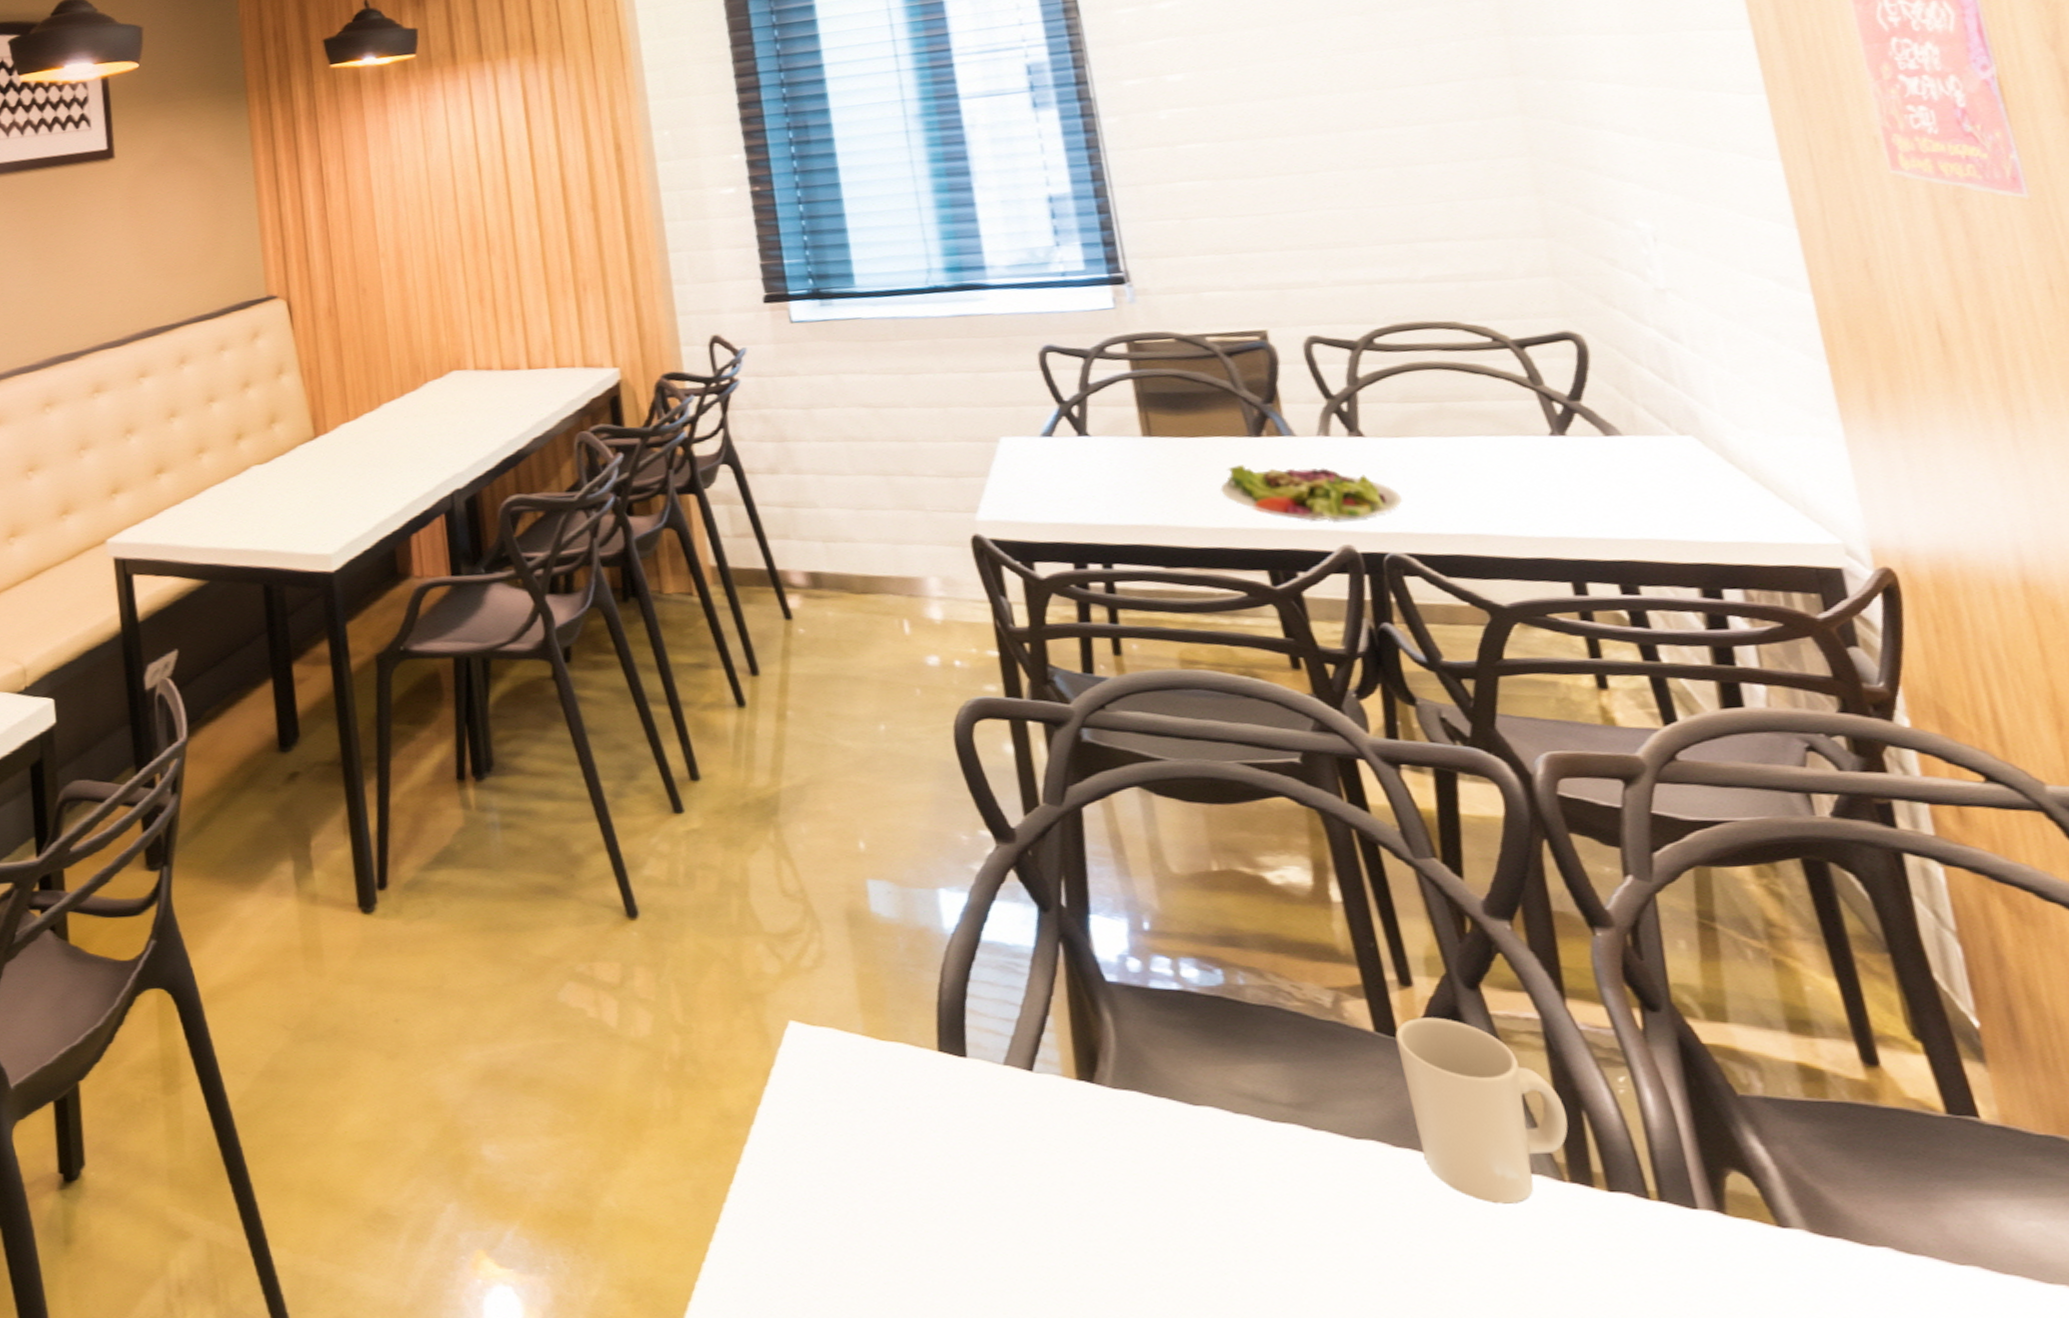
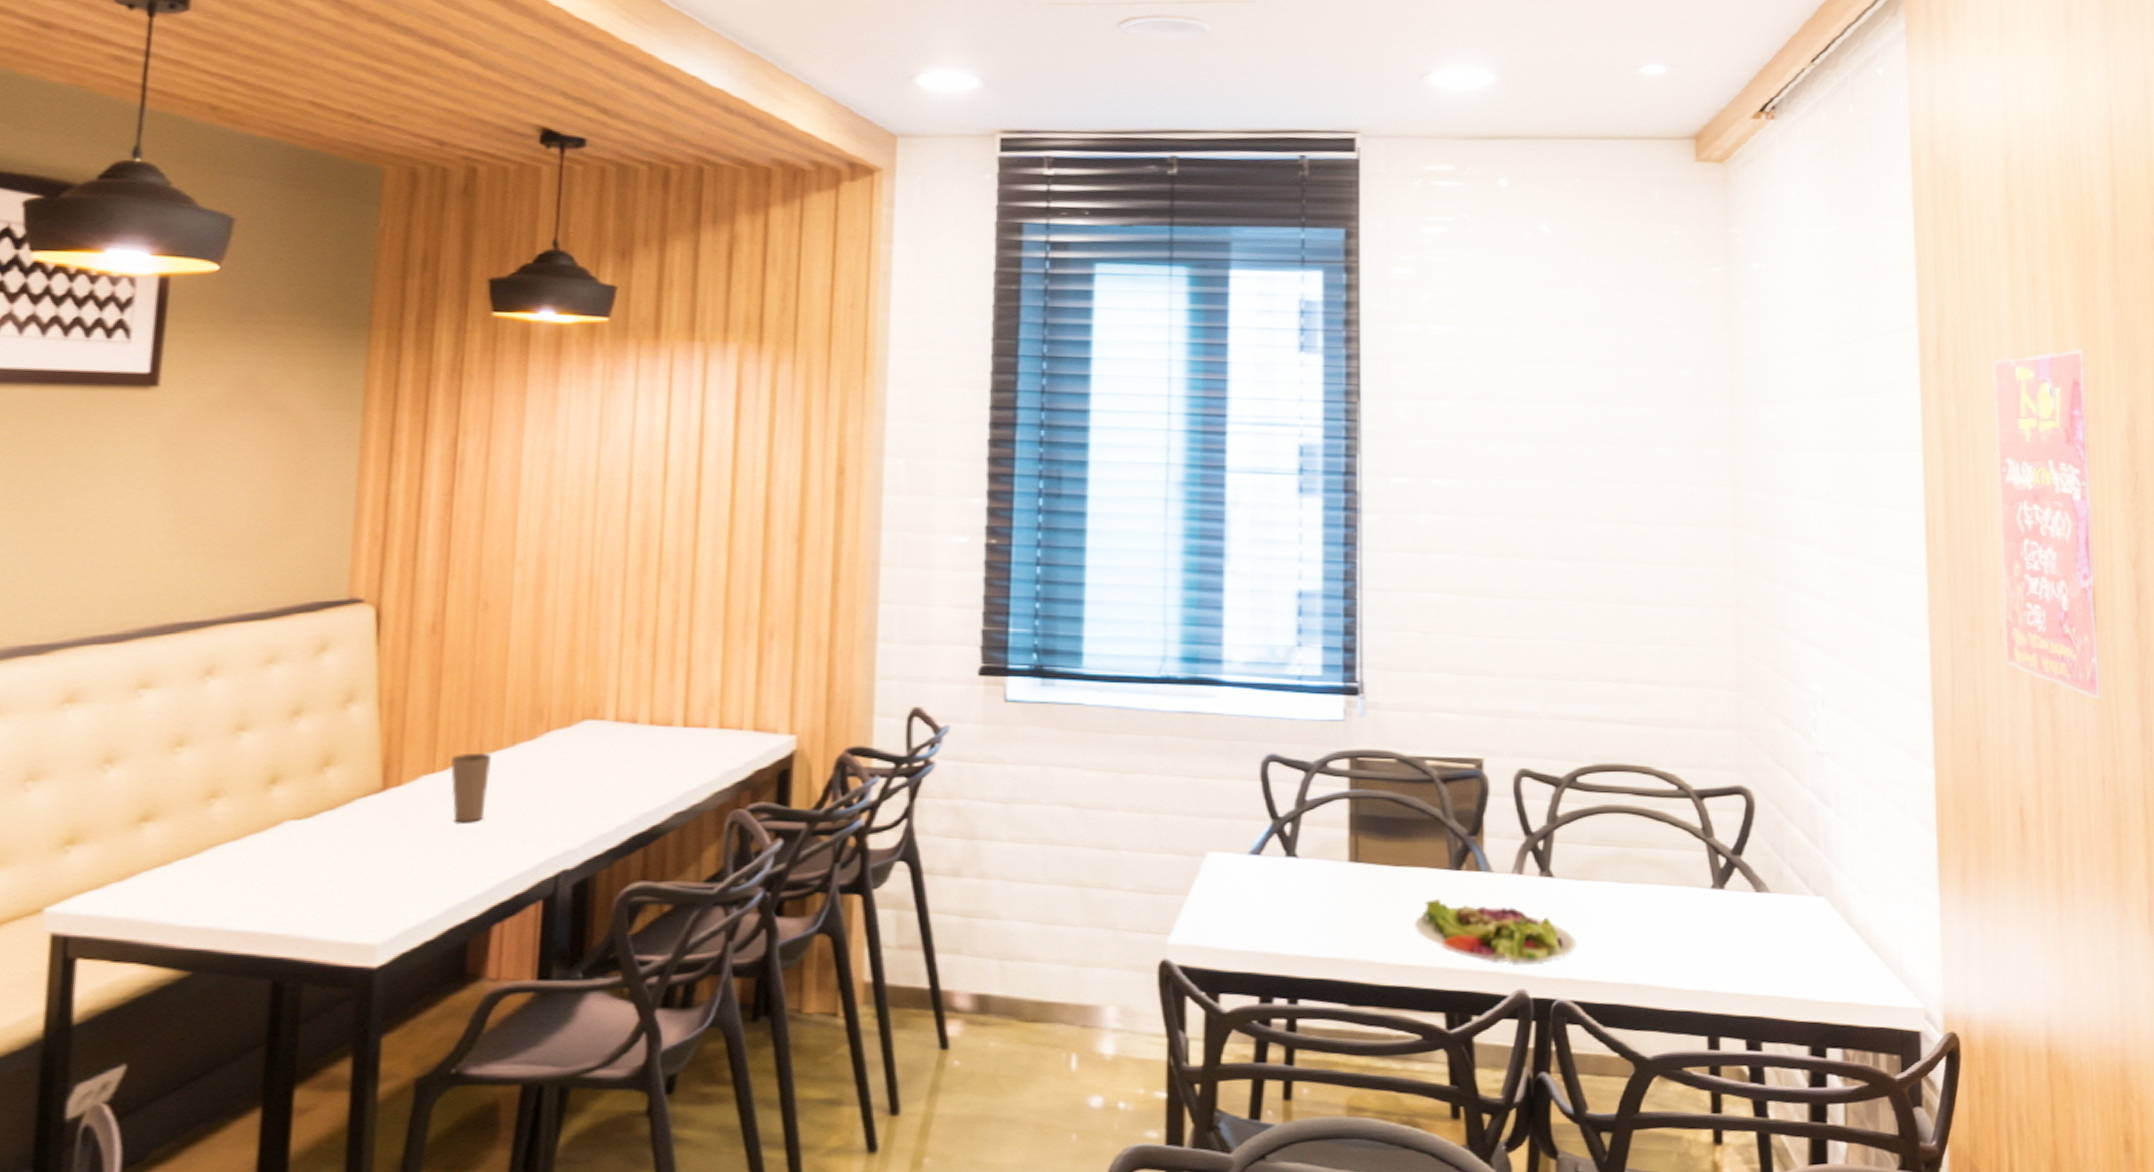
cup: none [359,403,390,458] -> present [451,754,491,823]

